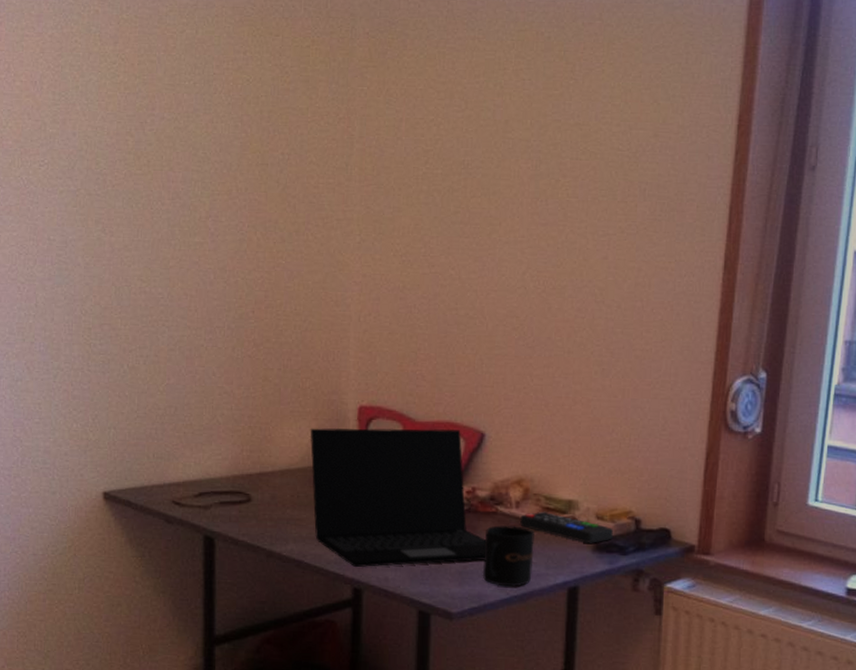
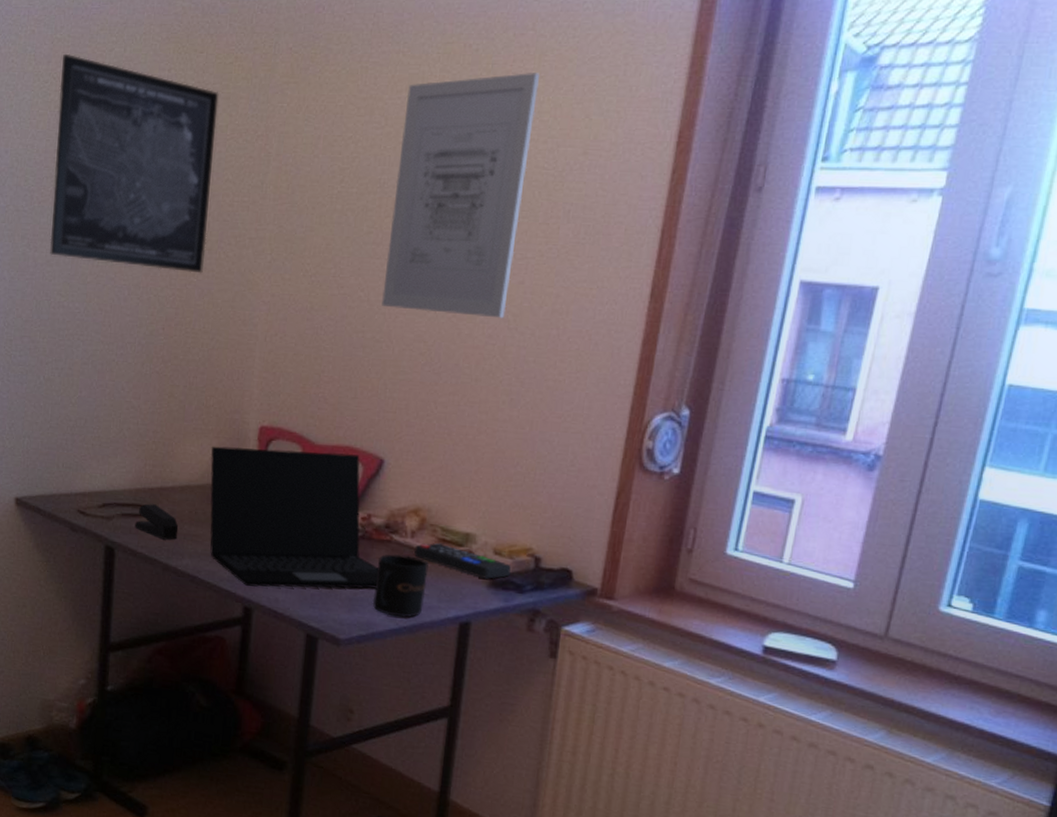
wall art: none [127,34,297,256] -> present [50,53,219,274]
stapler: none [234,490,281,526] -> present [134,504,179,540]
wall art: none [473,60,609,293] -> present [382,73,539,319]

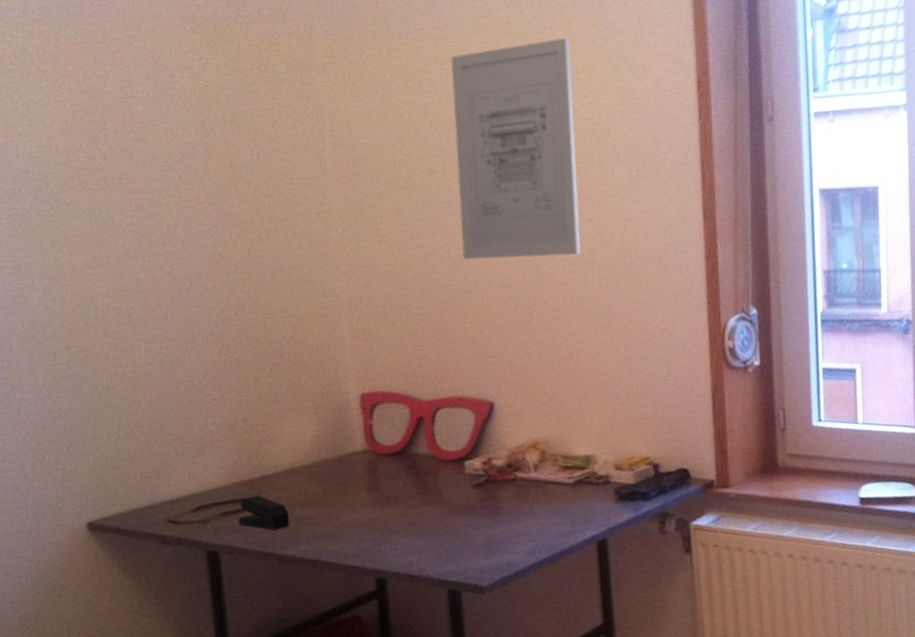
wall art: present [50,53,219,274] -> none [73,51,271,258]
laptop: present [210,446,379,589] -> none [311,403,510,558]
mug: present [372,554,429,618] -> none [507,489,559,552]
remote control: present [413,542,512,579] -> none [539,470,634,495]

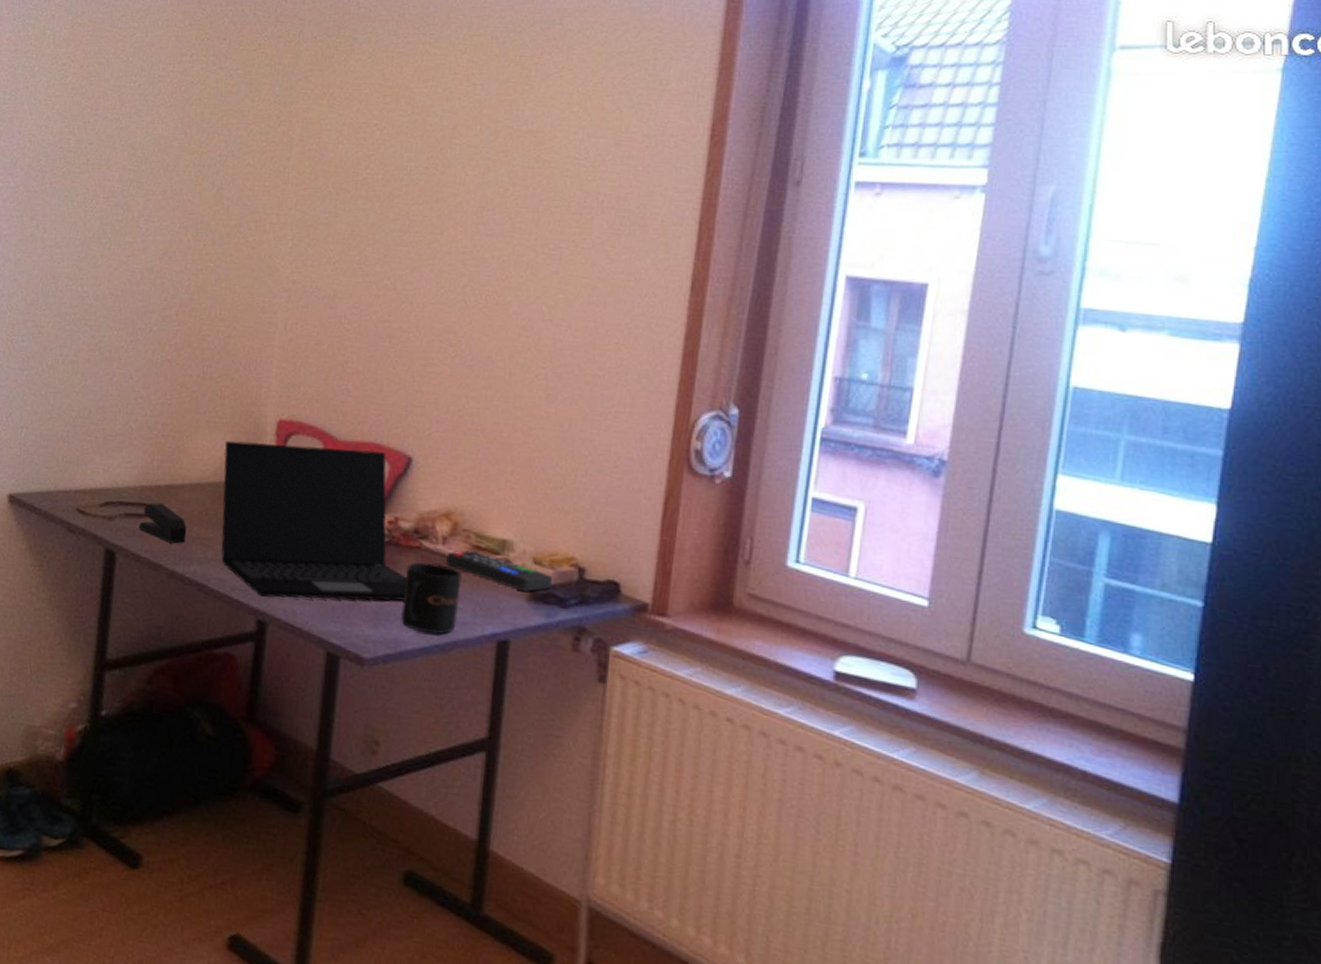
laptop: none [311,403,510,558] -> present [221,440,408,601]
wall art: present [451,38,581,260] -> none [409,65,568,310]
mug: none [507,489,559,552] -> present [400,562,462,635]
remote control: none [539,470,634,495] -> present [445,550,554,592]

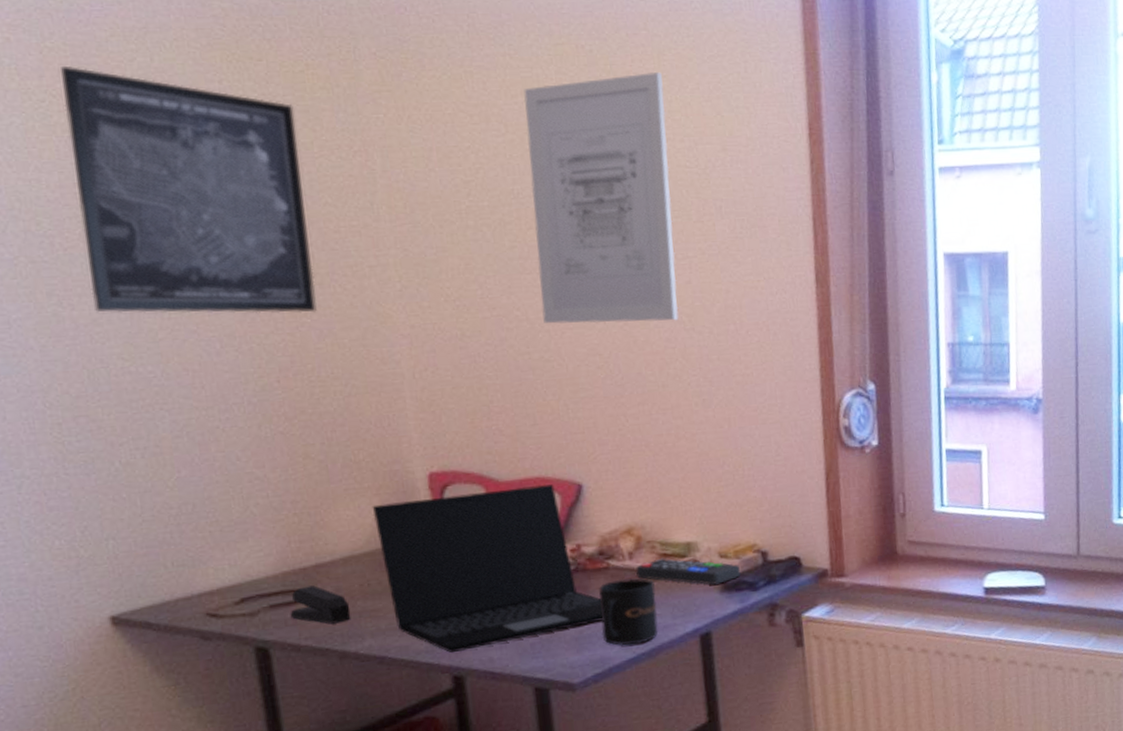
wall art: none [59,37,242,258] -> present [61,65,317,313]
wall art: none [409,65,568,310] -> present [523,72,679,324]

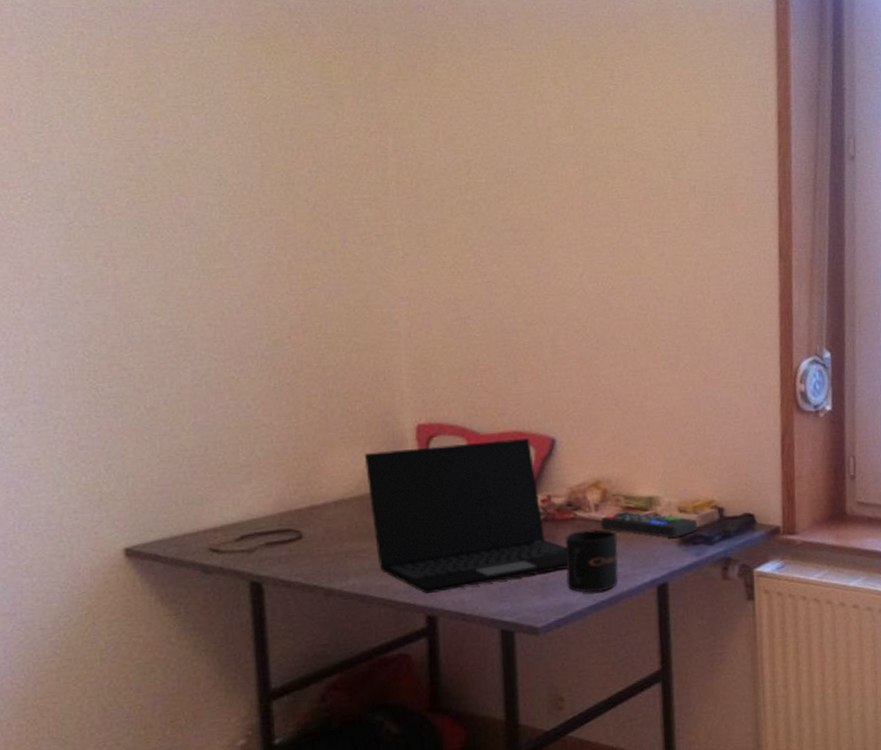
wall art: present [61,65,317,313] -> none [124,55,328,276]
stapler: present [290,585,351,624] -> none [284,526,338,563]
wall art: present [523,72,679,324] -> none [523,65,652,291]

